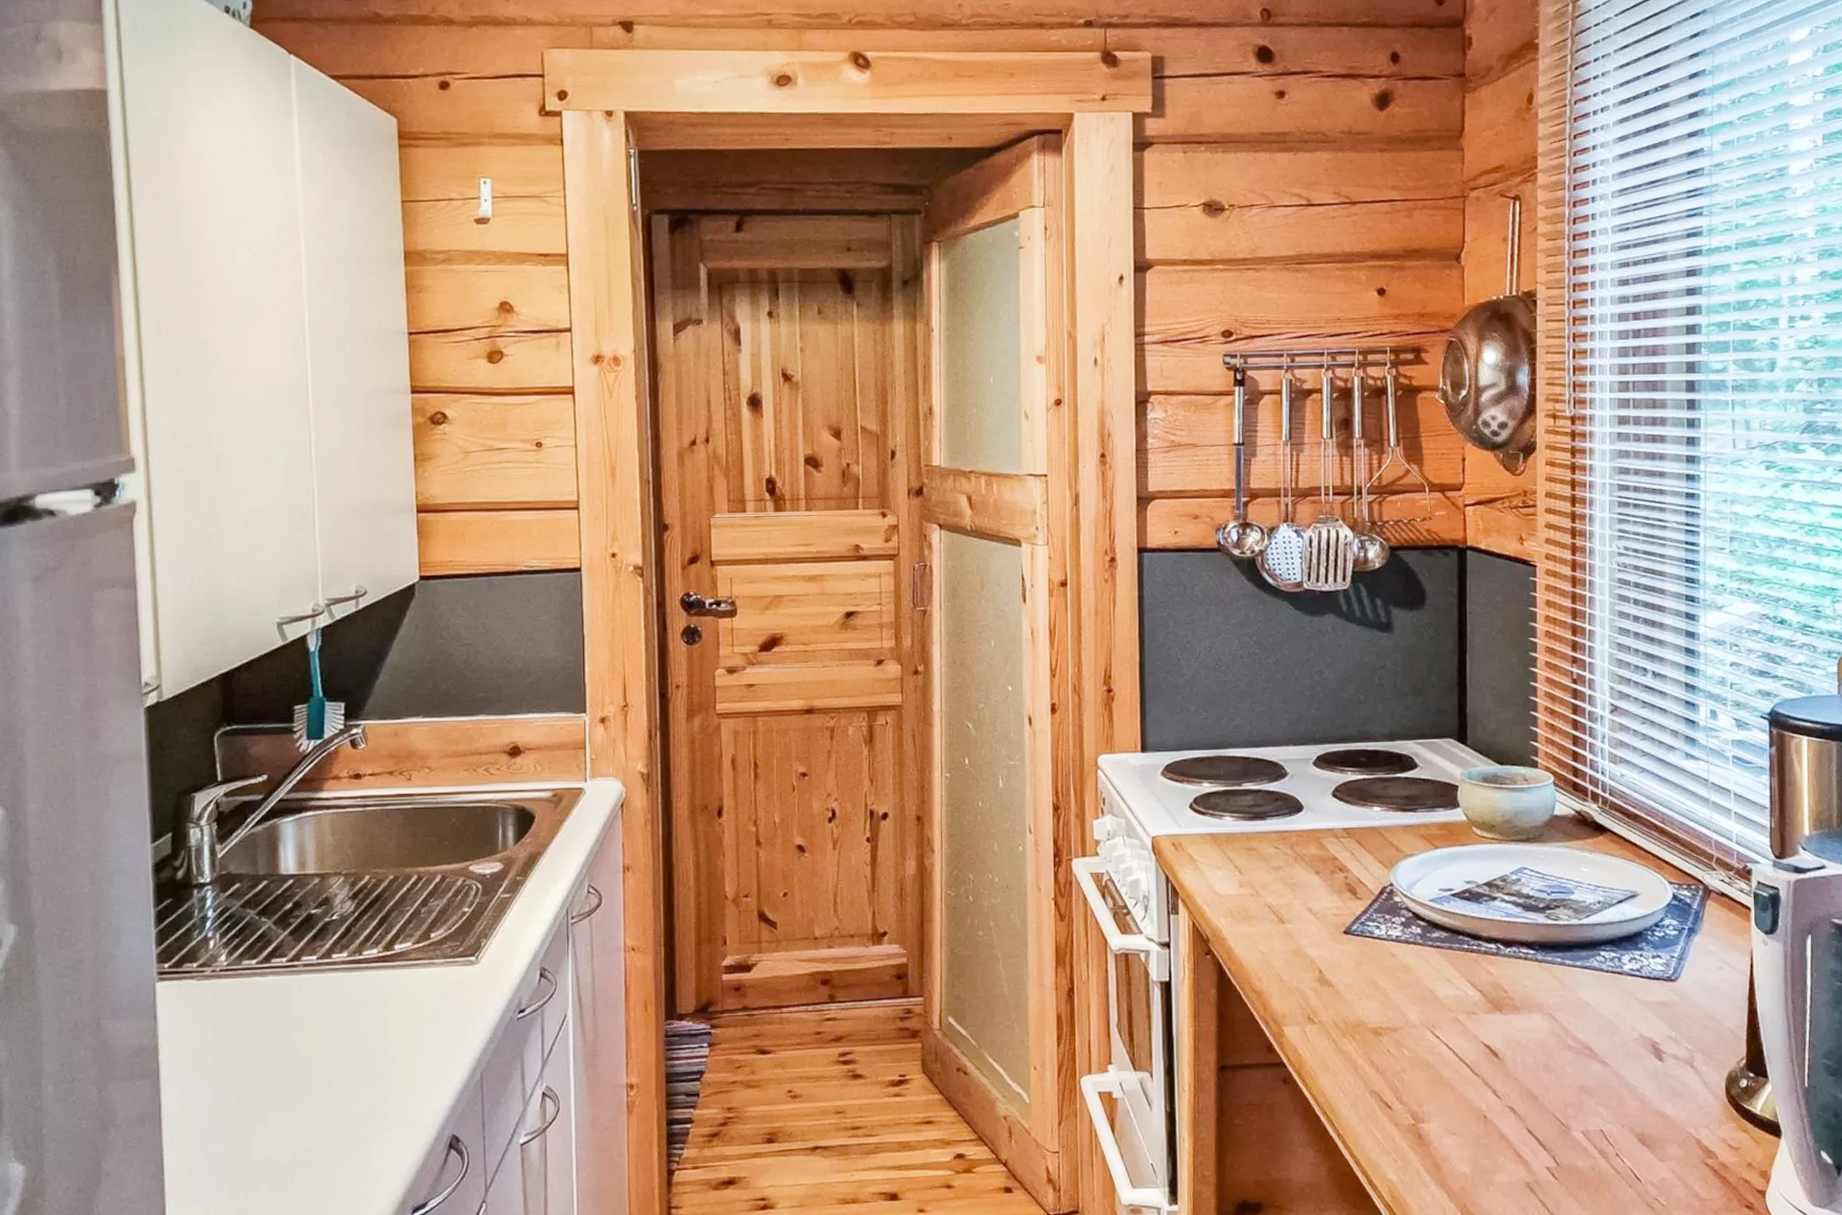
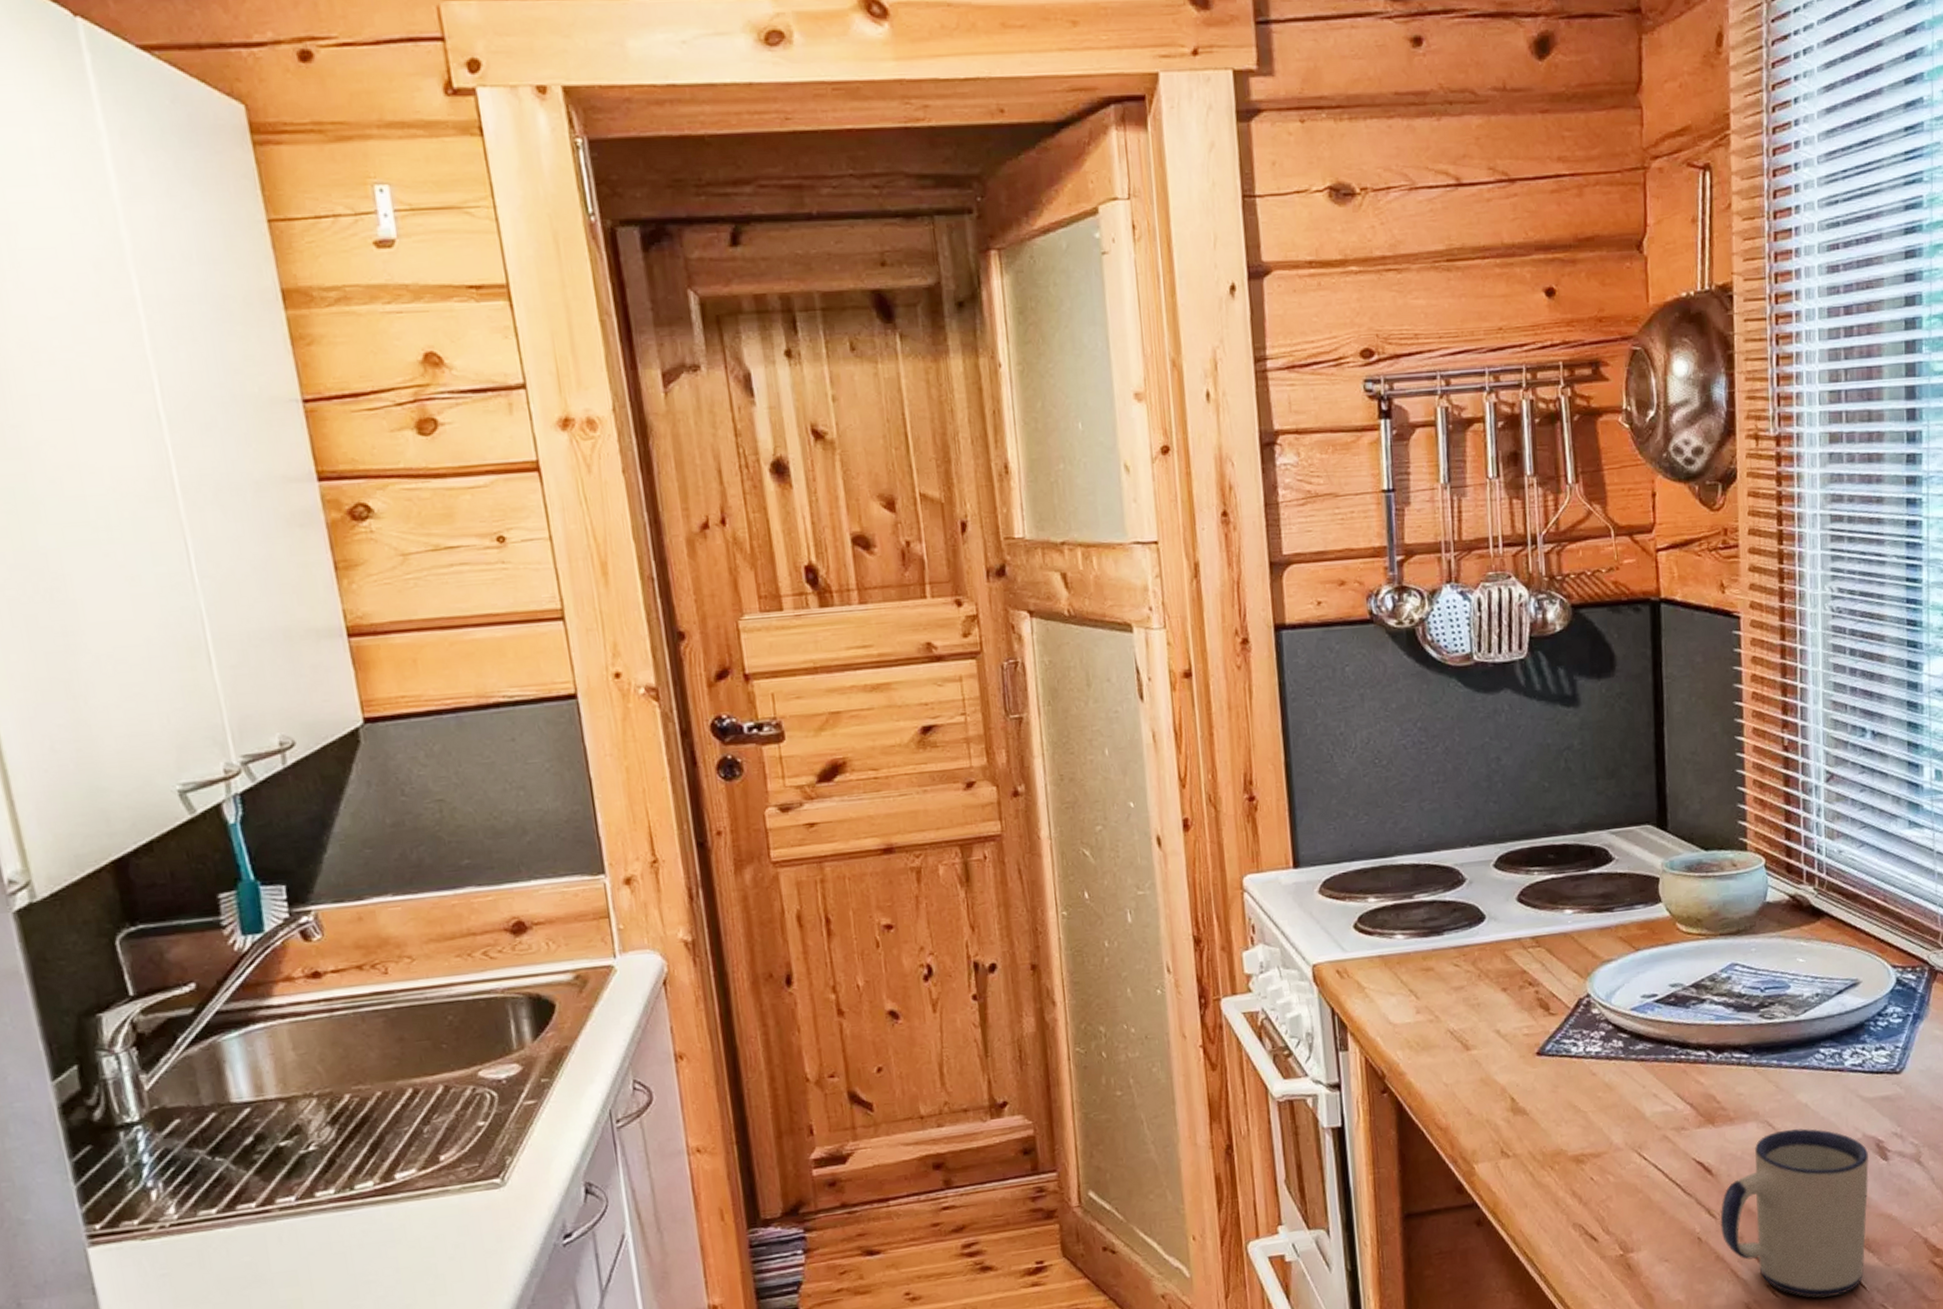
mug: none [1505,1023,1646,1185] -> present [1720,1128,1870,1298]

